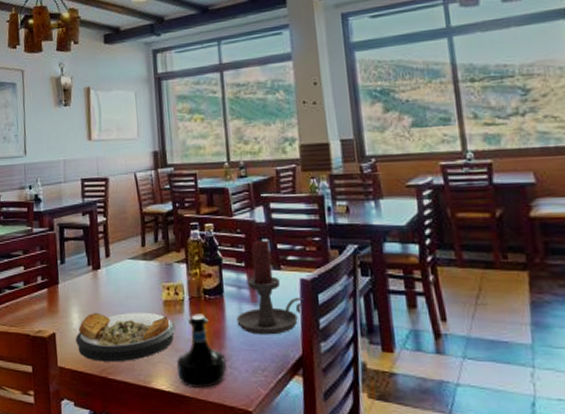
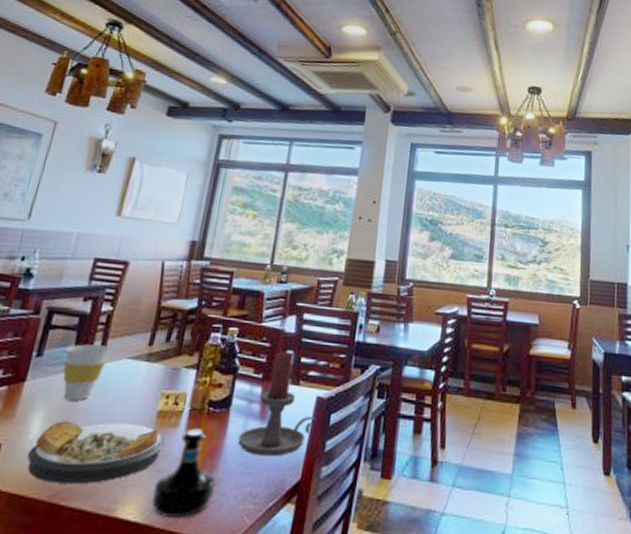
cup: none [80,250,113,296] -> present [62,344,111,401]

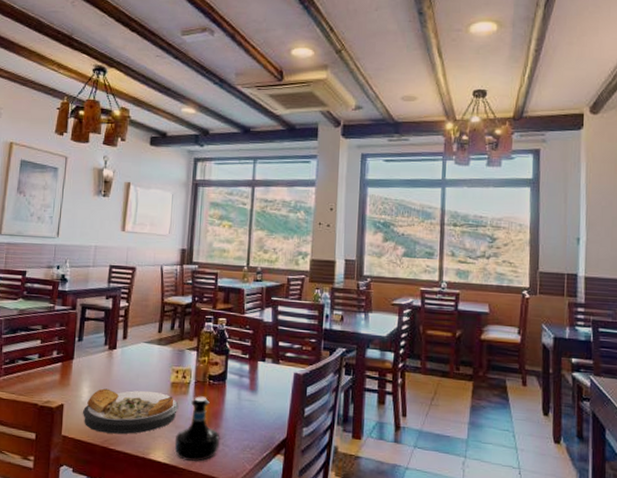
cup: present [62,344,111,401] -> none [98,332,130,374]
candle holder: present [238,351,315,457] -> none [234,336,294,419]

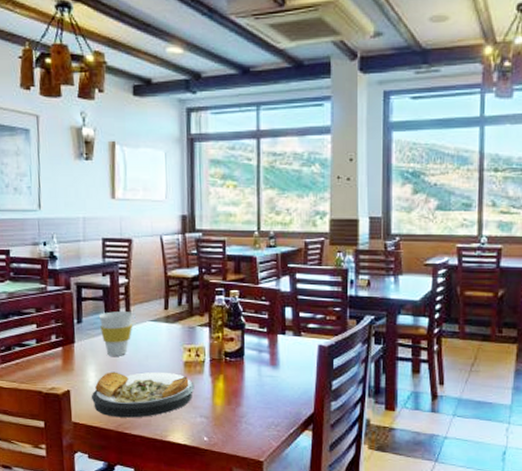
cup: none [98,332,130,374] -> present [98,311,134,356]
tequila bottle: present [174,396,220,462] -> none [193,374,242,441]

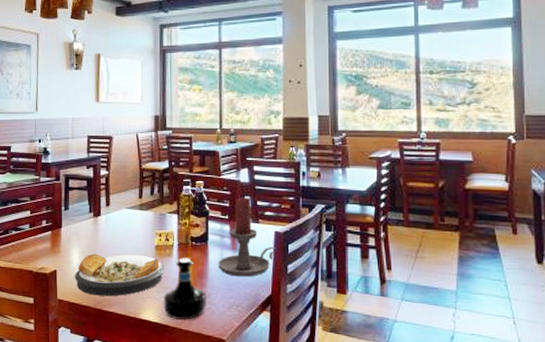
cup: present [98,311,134,356] -> none [83,200,113,240]
tequila bottle: none [193,374,242,441] -> present [163,257,207,320]
candle holder: none [255,308,319,395] -> present [218,197,276,277]

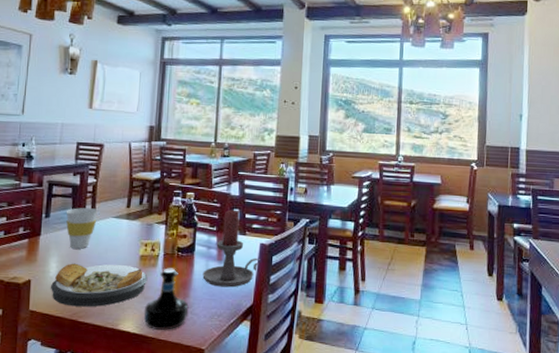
cup: none [83,200,113,240] -> present [66,208,99,249]

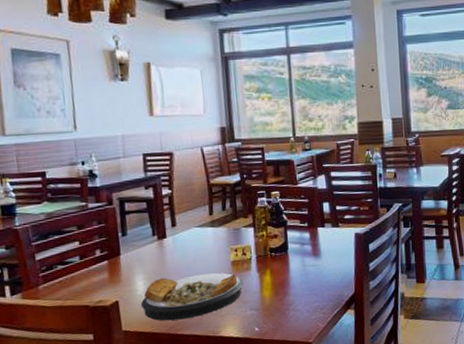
cup: present [66,208,99,249] -> none [143,220,180,264]
tequila bottle: present [143,268,189,330] -> none [244,269,291,331]
candle holder: present [202,209,260,288] -> none [299,203,357,281]

